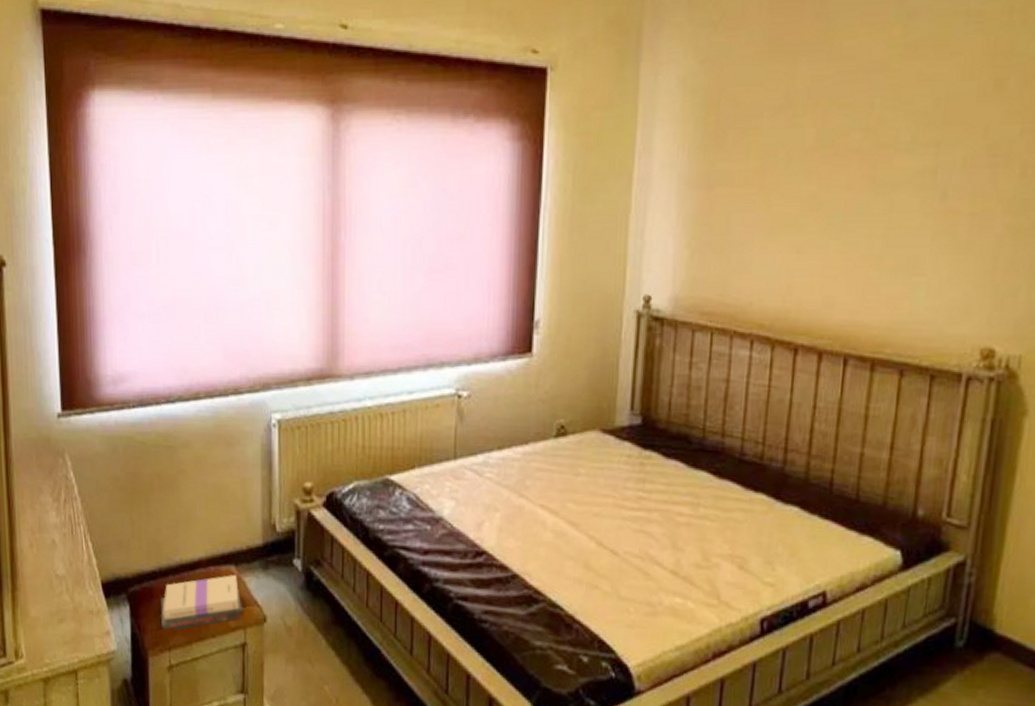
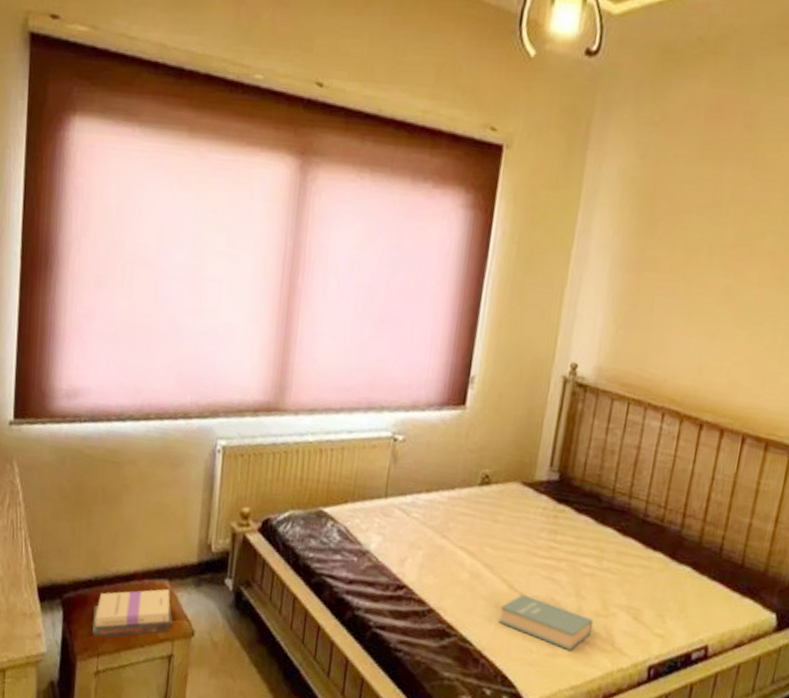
book: none [589,551,695,609] -> present [498,594,594,652]

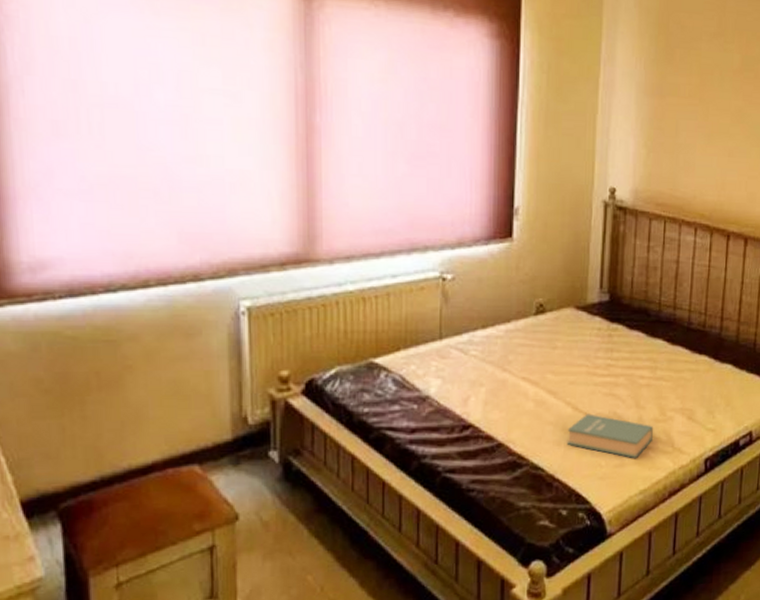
books: present [92,588,173,638] -> none [104,474,211,545]

